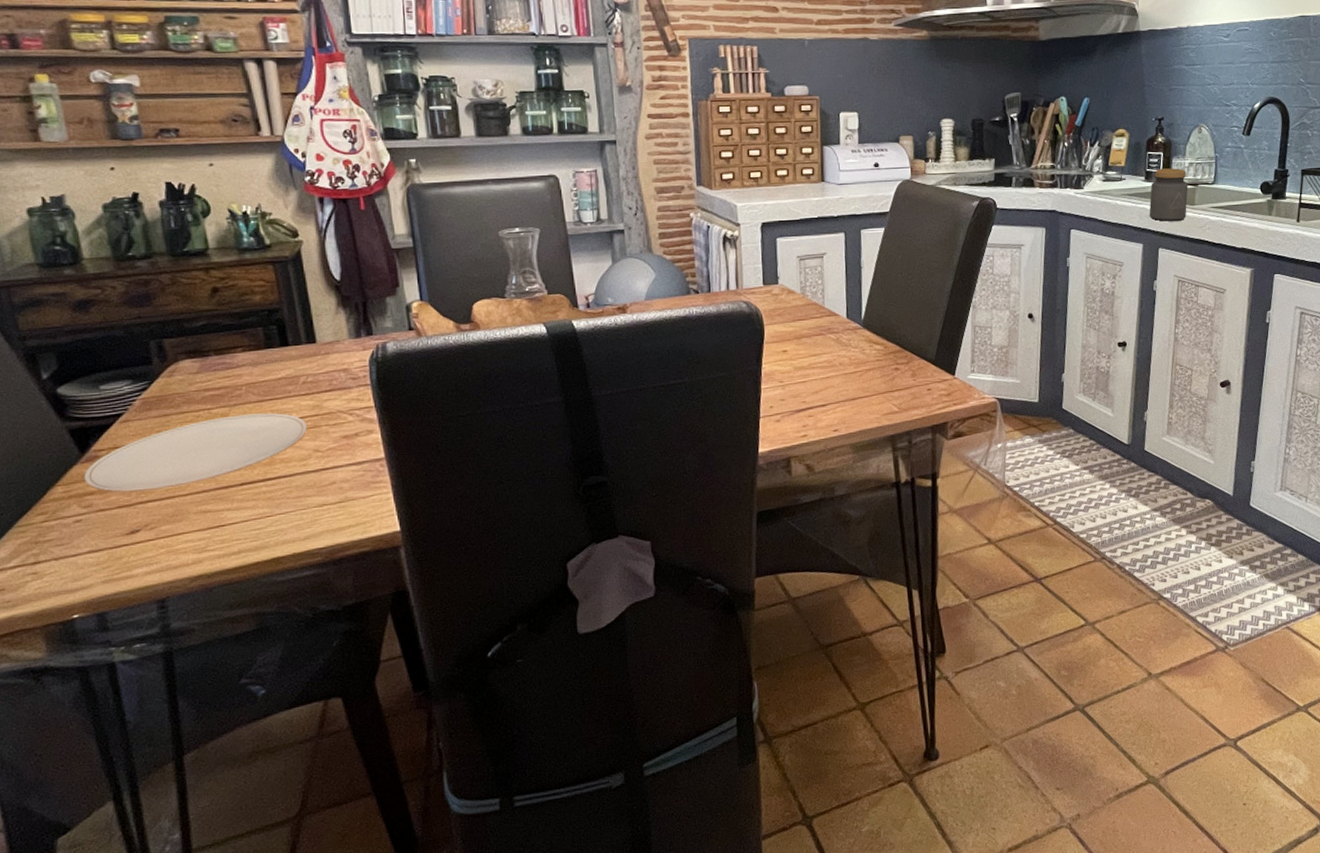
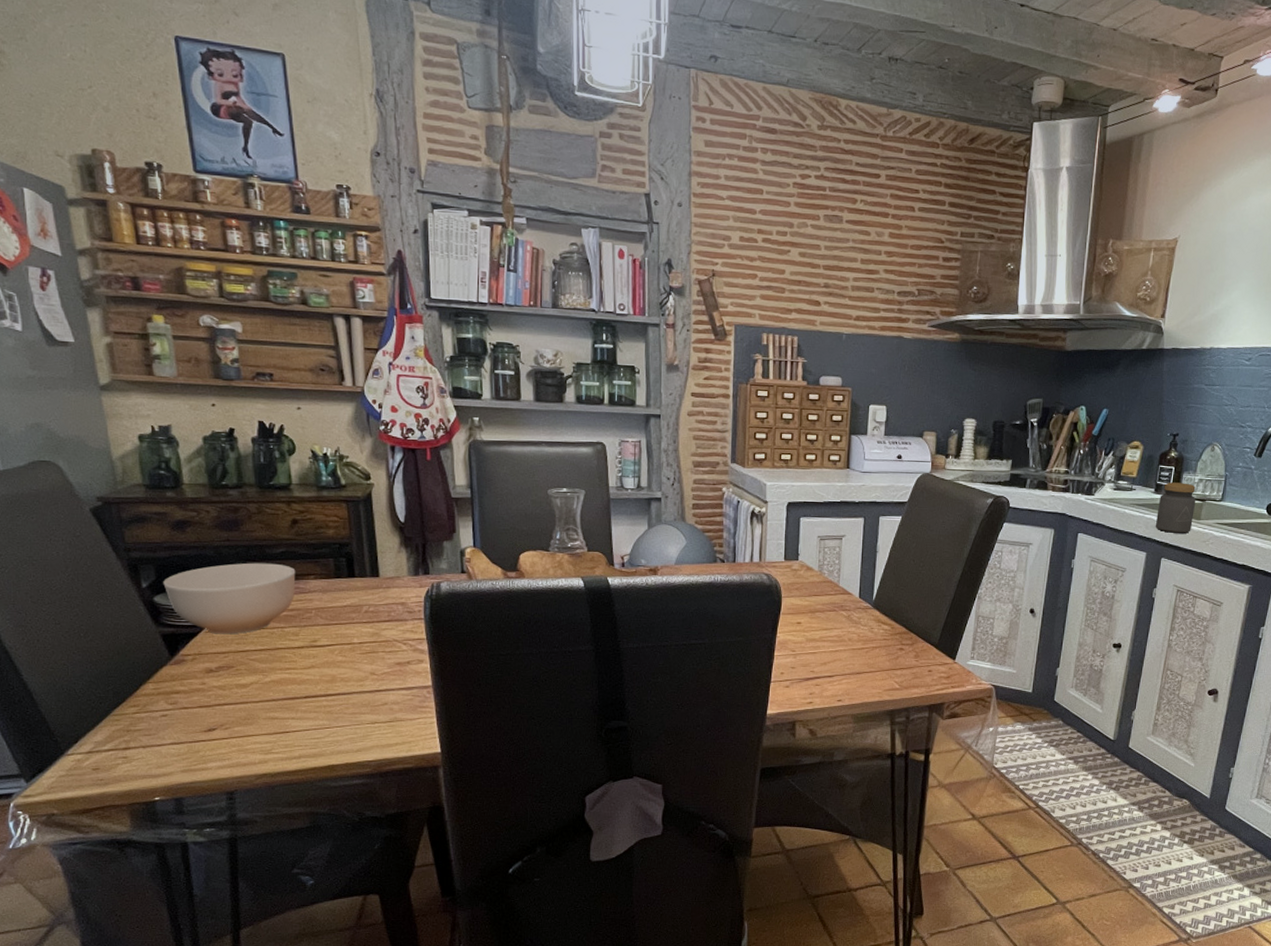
bowl: none [67,338,221,424] -> present [163,562,296,635]
plate: present [84,412,307,493] -> none [172,635,366,696]

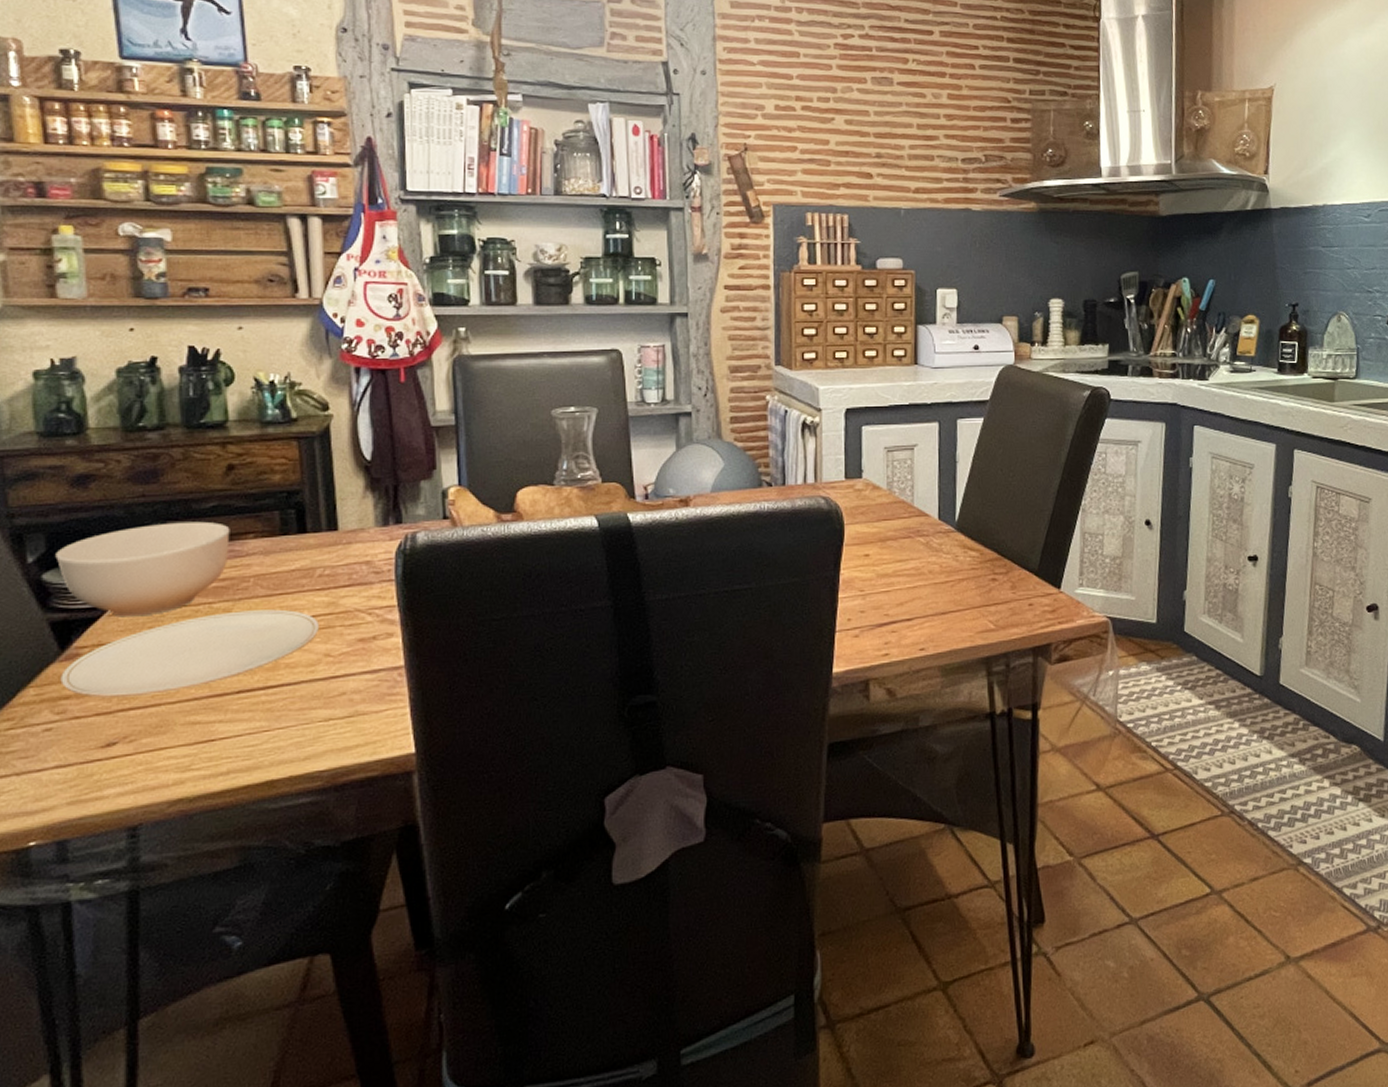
plate: none [172,635,366,696] -> present [60,609,319,698]
jar: present [1155,482,1196,533] -> none [1282,360,1327,419]

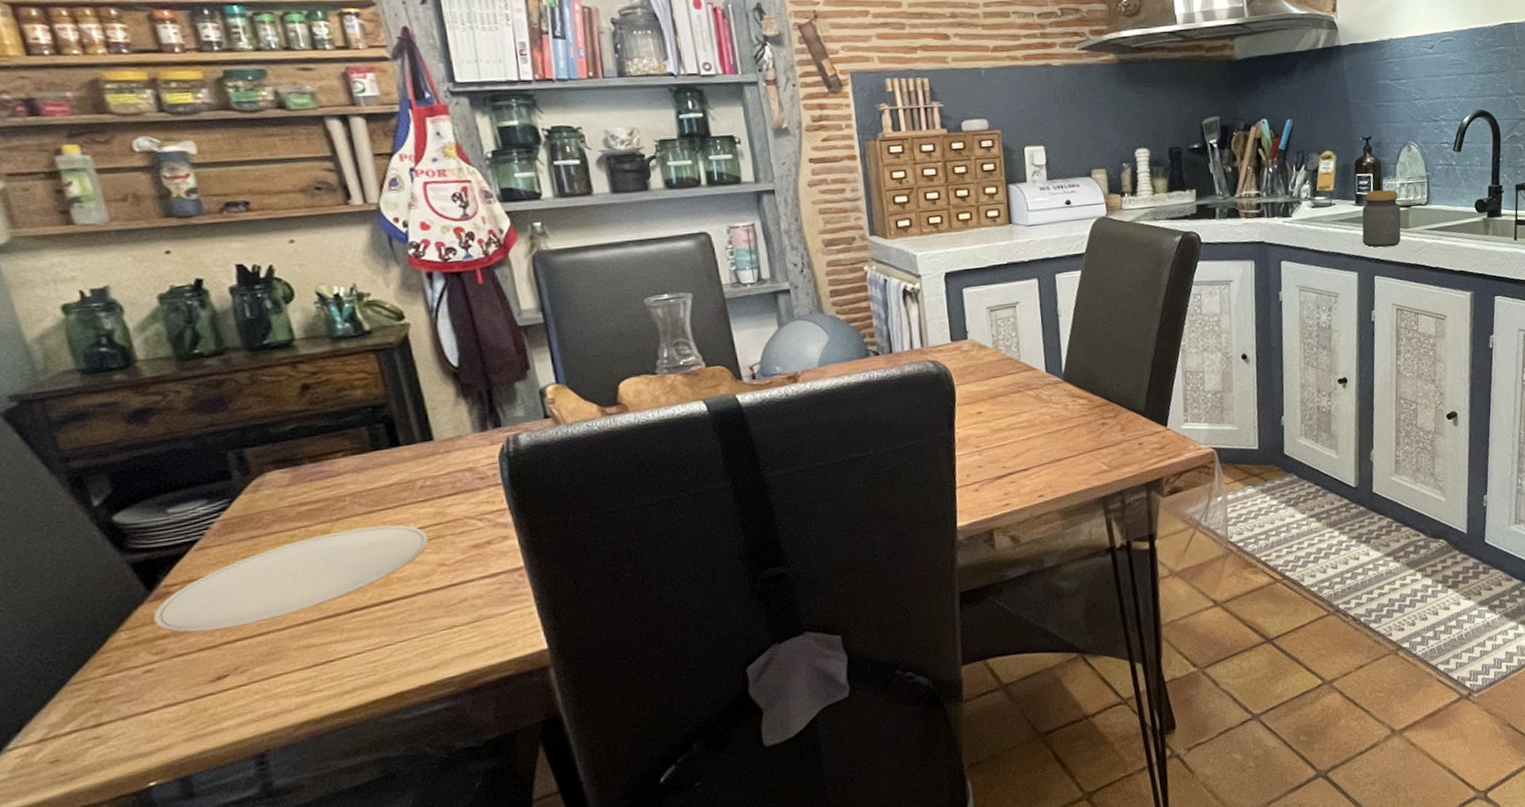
bowl: present [55,521,230,617] -> none [124,445,318,551]
jar: none [1282,360,1327,419] -> present [1362,189,1401,247]

